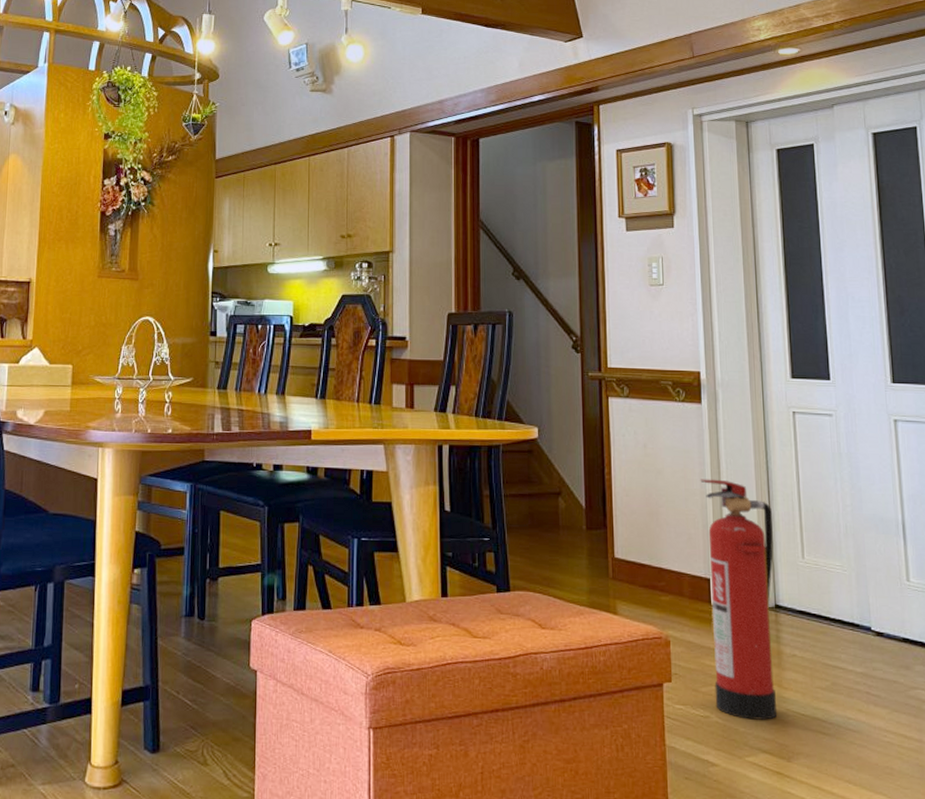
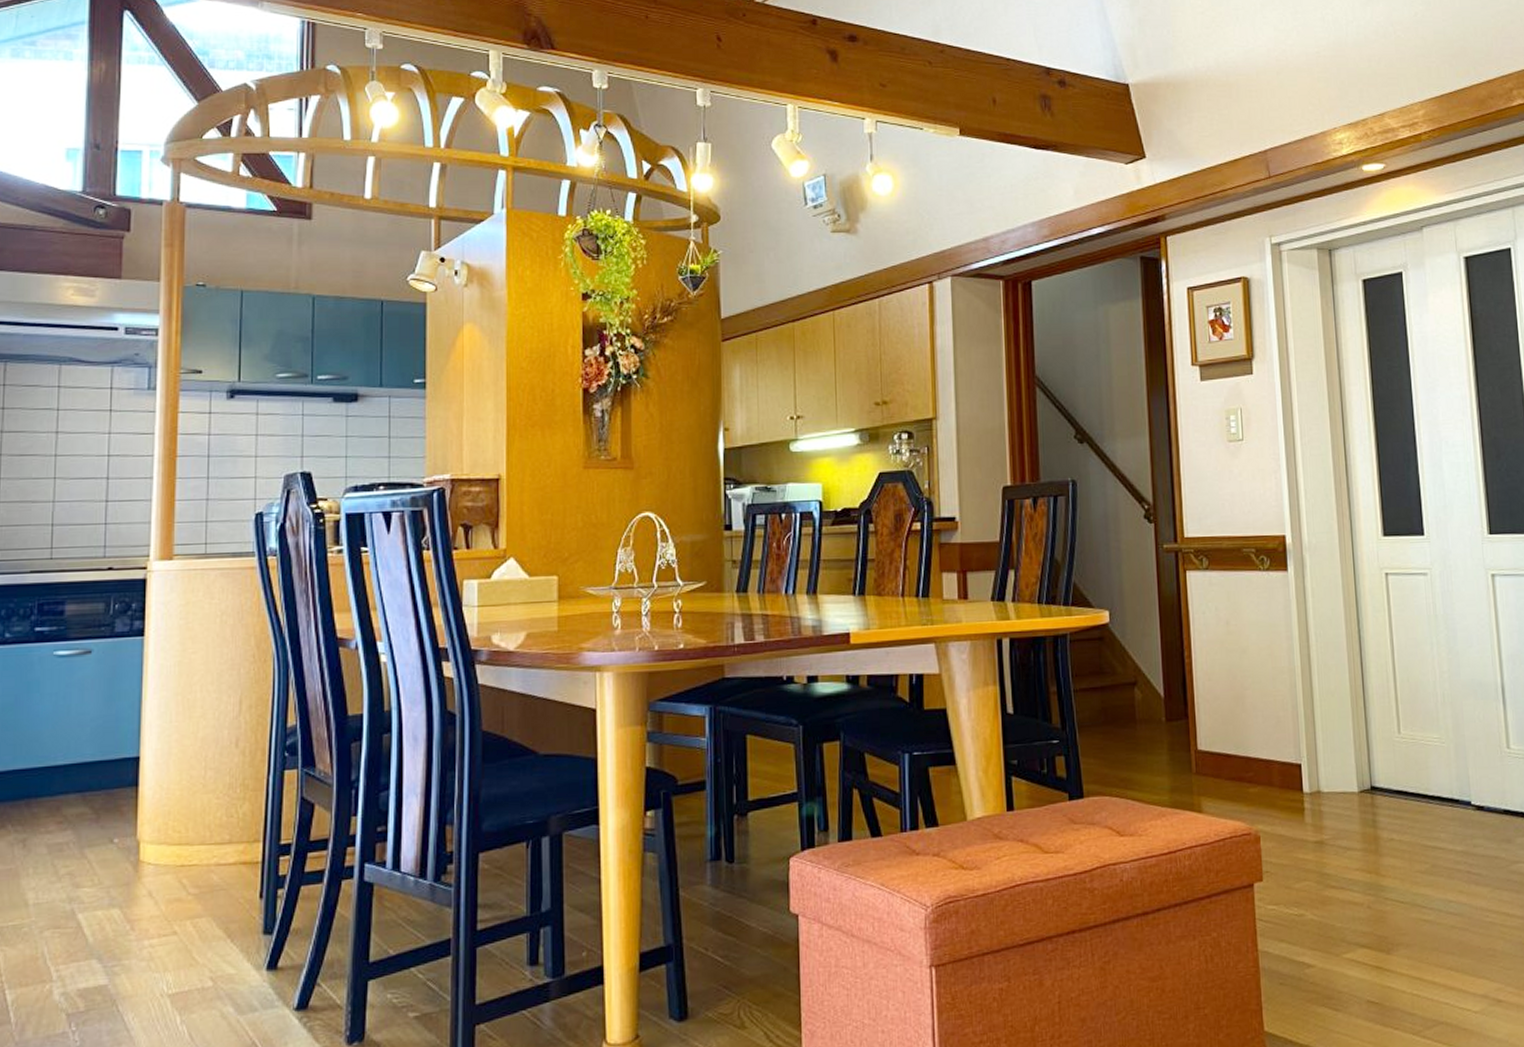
fire extinguisher: present [700,479,778,720] -> none [1288,654,1376,914]

